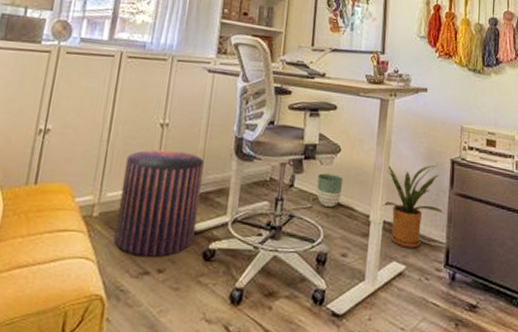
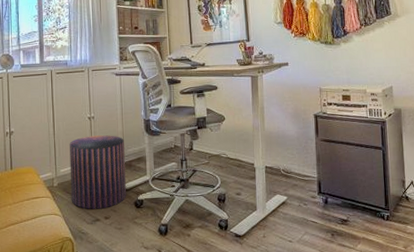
planter: present [316,173,344,208] -> none [210,137,231,162]
house plant: present [382,164,444,249] -> none [263,120,313,184]

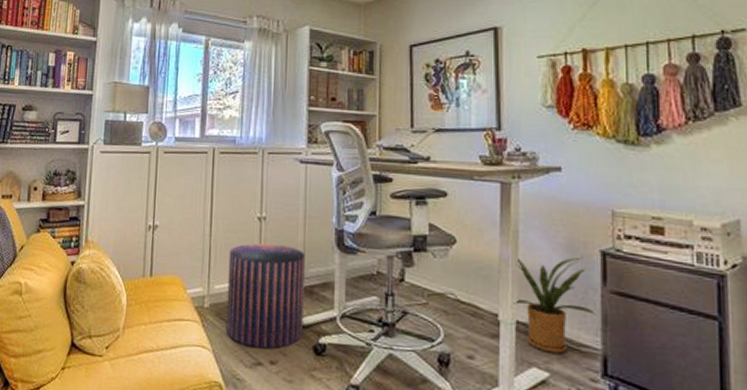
house plant: none [263,120,313,184] -> present [513,257,596,354]

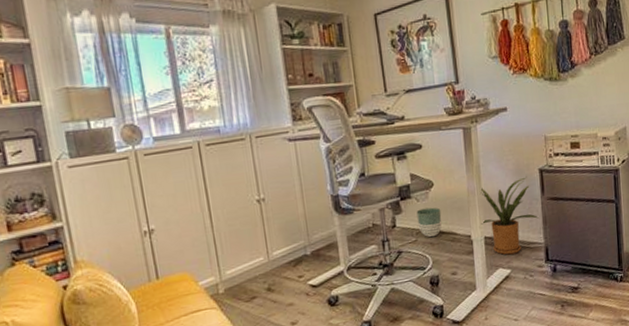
stool: present [225,243,305,349] -> none [234,219,317,317]
planter: none [431,267,462,305] -> present [416,207,442,238]

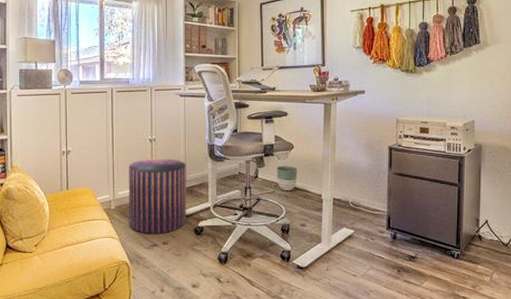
stool: none [234,219,317,317] -> present [128,159,186,234]
house plant: present [480,176,539,255] -> none [331,152,384,217]

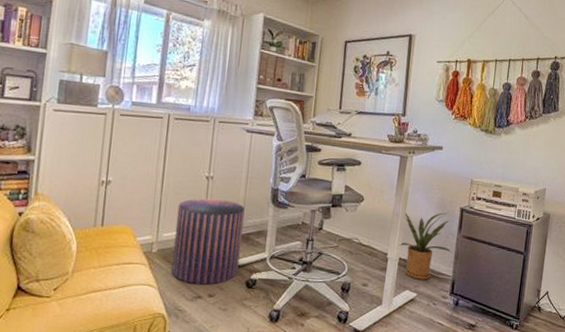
planter: present [277,166,298,191] -> none [342,218,366,247]
house plant: none [331,152,384,217] -> present [399,212,452,280]

